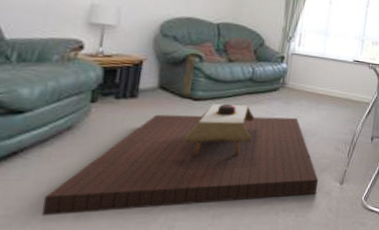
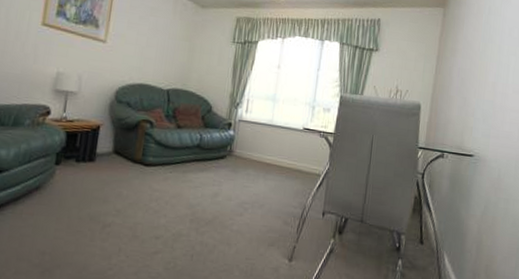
coffee table: present [41,103,319,216] -> none [13,170,266,270]

